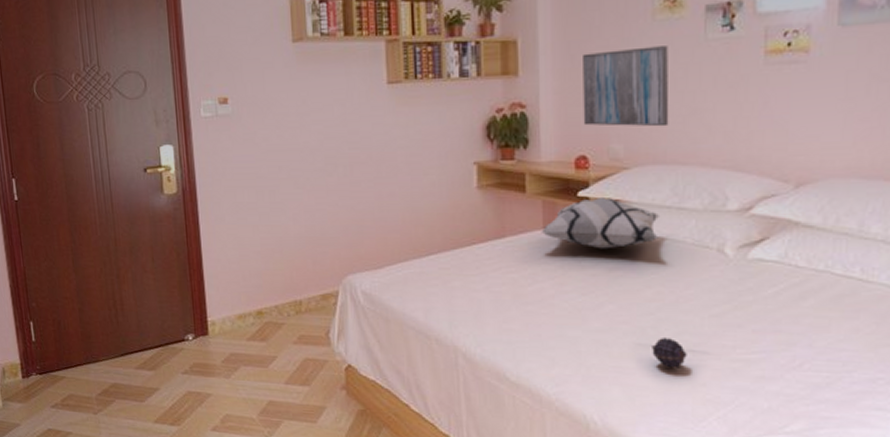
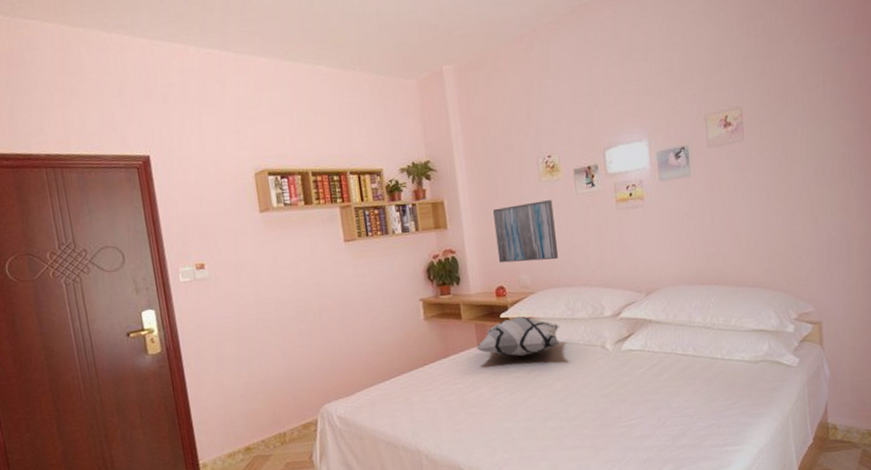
toy ball: present [652,336,687,369] -> none [565,417,590,441]

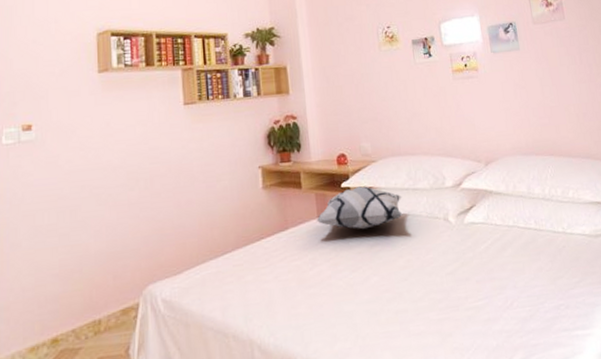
wall art: present [493,200,559,263] -> none [335,68,399,130]

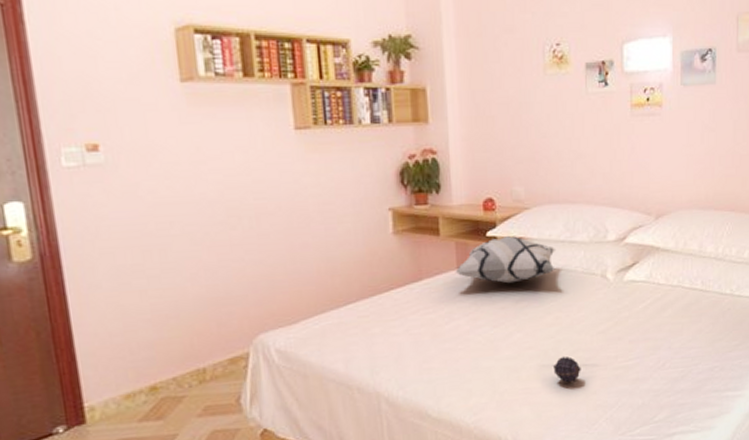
toy ball: none [409,298,436,326] -> present [553,356,581,383]

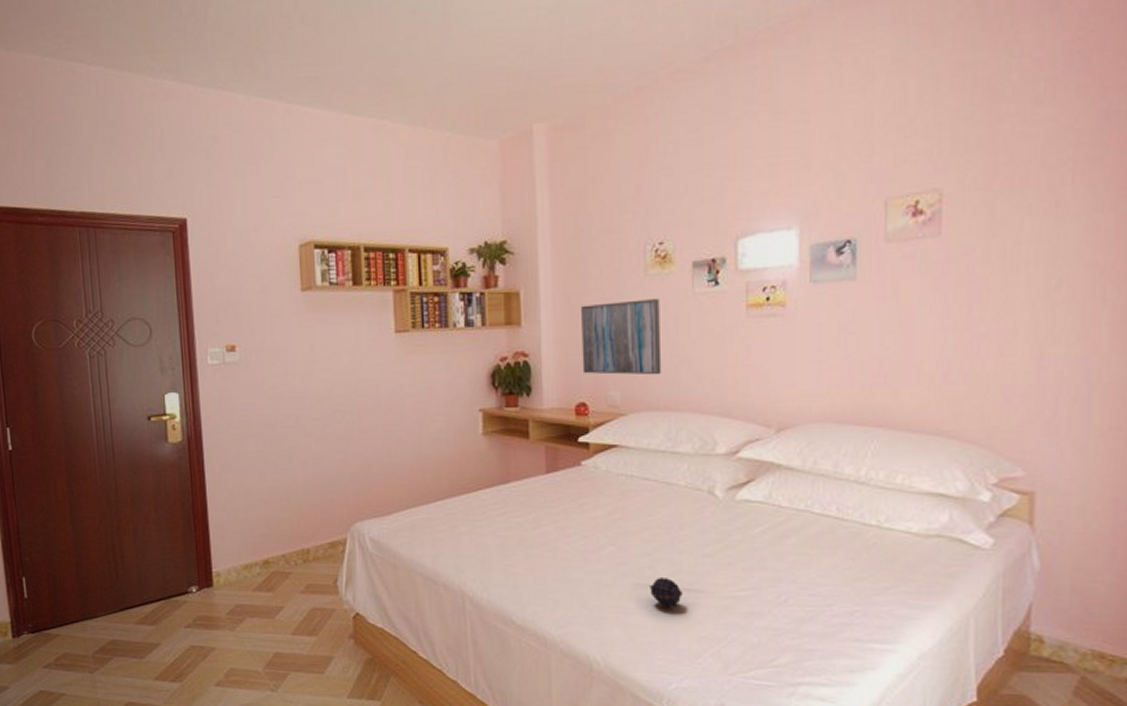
decorative pillow: present [455,235,556,284] -> none [544,441,656,493]
wall art: none [486,98,561,171] -> present [581,299,662,375]

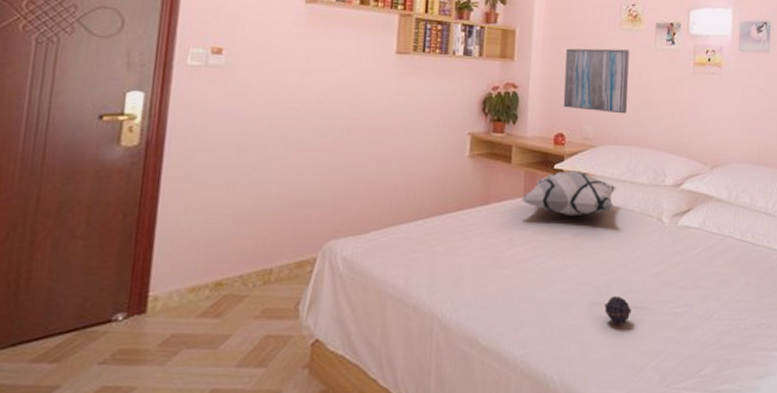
decorative pillow: none [544,441,656,493] -> present [521,169,617,217]

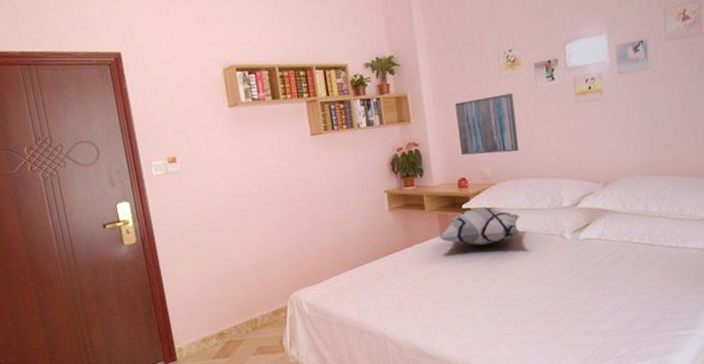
toy ball: present [604,295,632,324] -> none [524,303,548,326]

